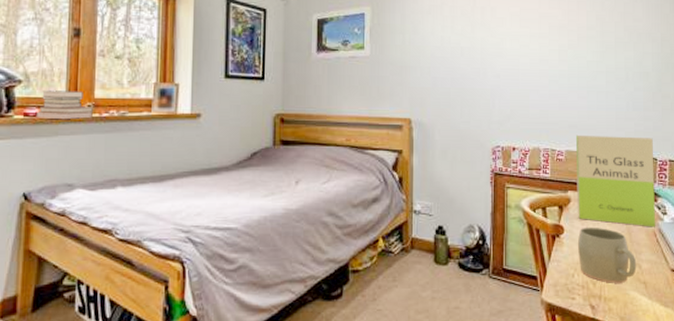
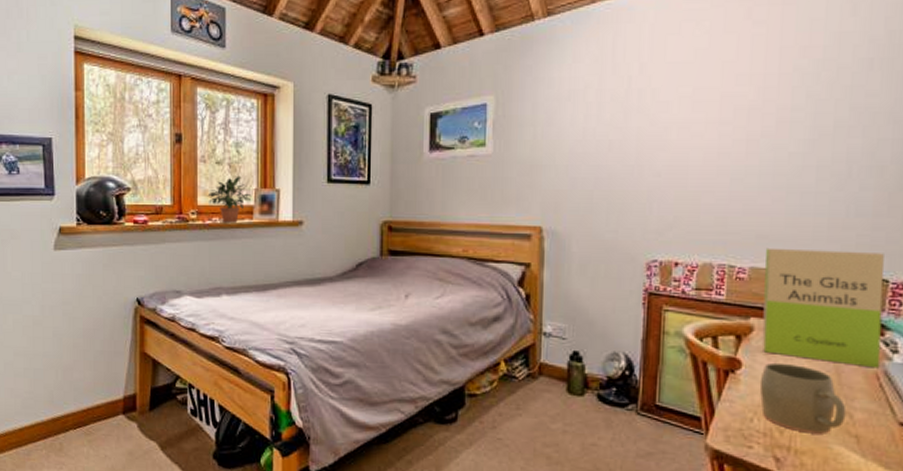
books: present [37,90,94,120] -> none [145,198,198,228]
potted plant: none [105,70,151,117] -> present [207,175,252,224]

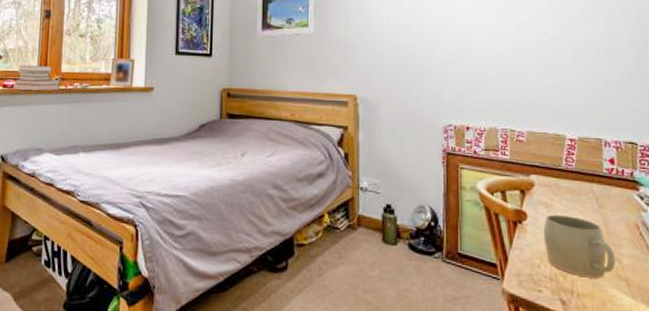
books: none [145,198,198,228] -> present [13,65,61,92]
potted plant: present [207,175,252,224] -> none [70,47,110,89]
book: present [761,247,884,368] -> none [538,115,639,219]

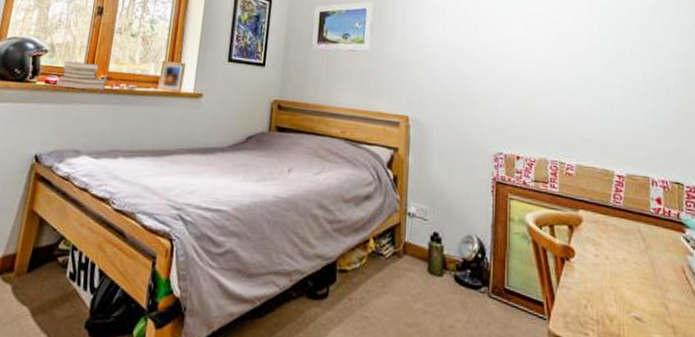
mug: present [543,214,616,278] -> none [590,252,663,324]

